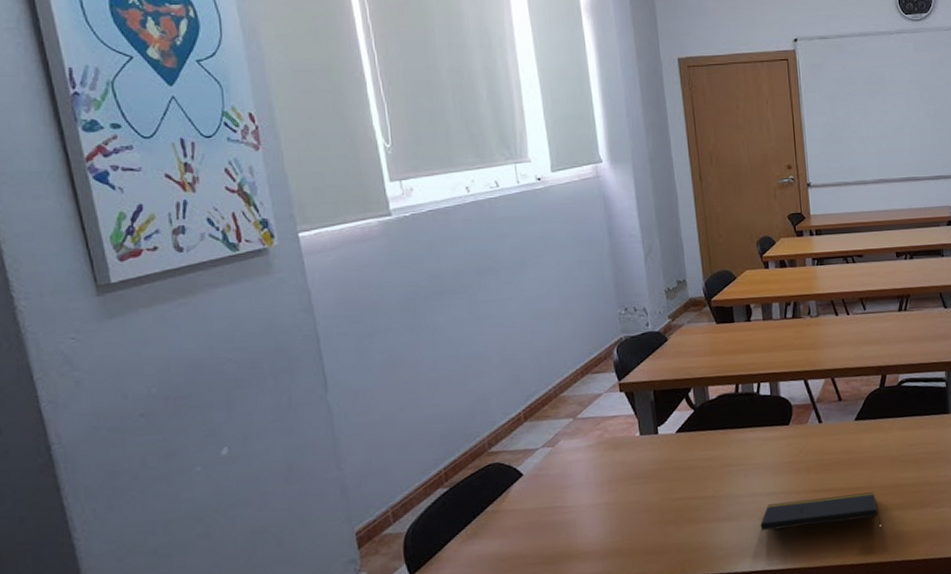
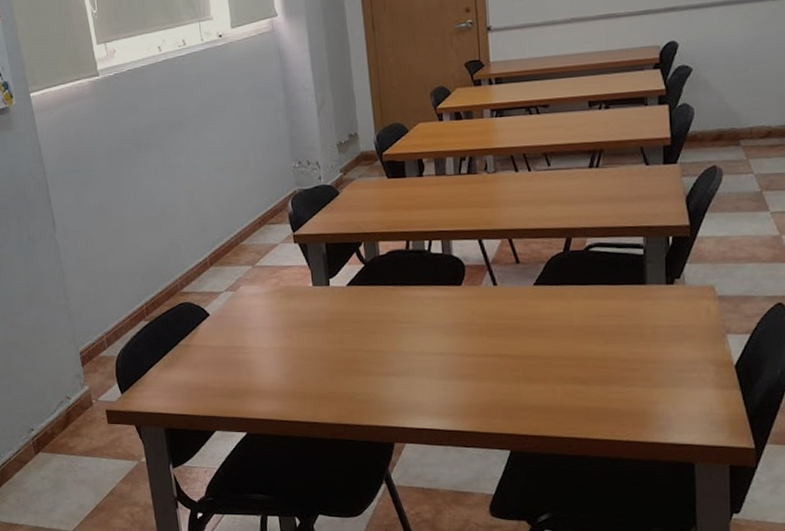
notepad: present [760,492,882,532] -> none [429,362,561,402]

